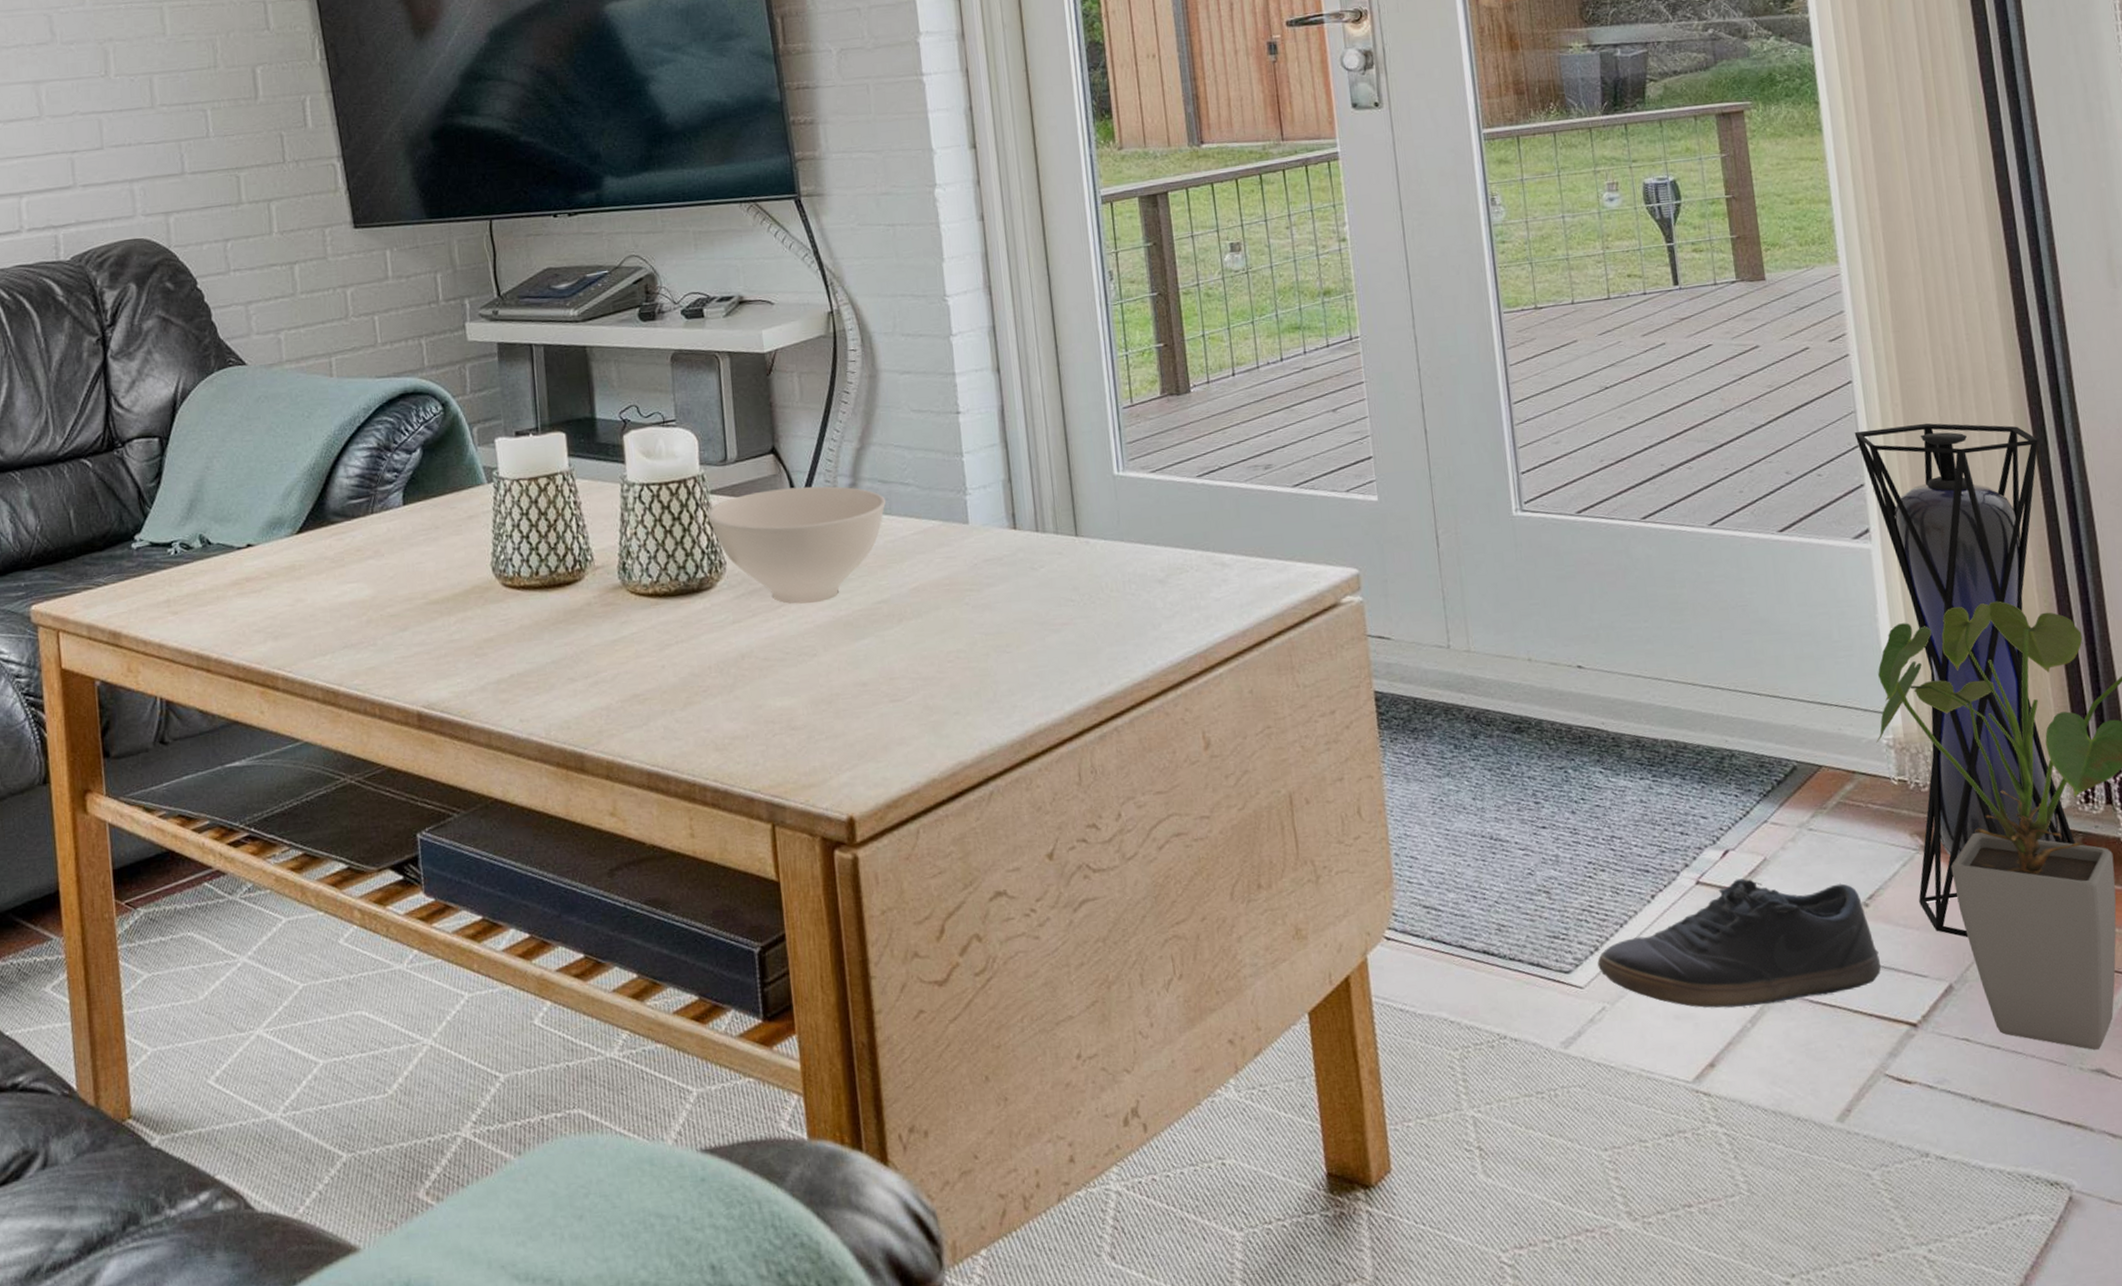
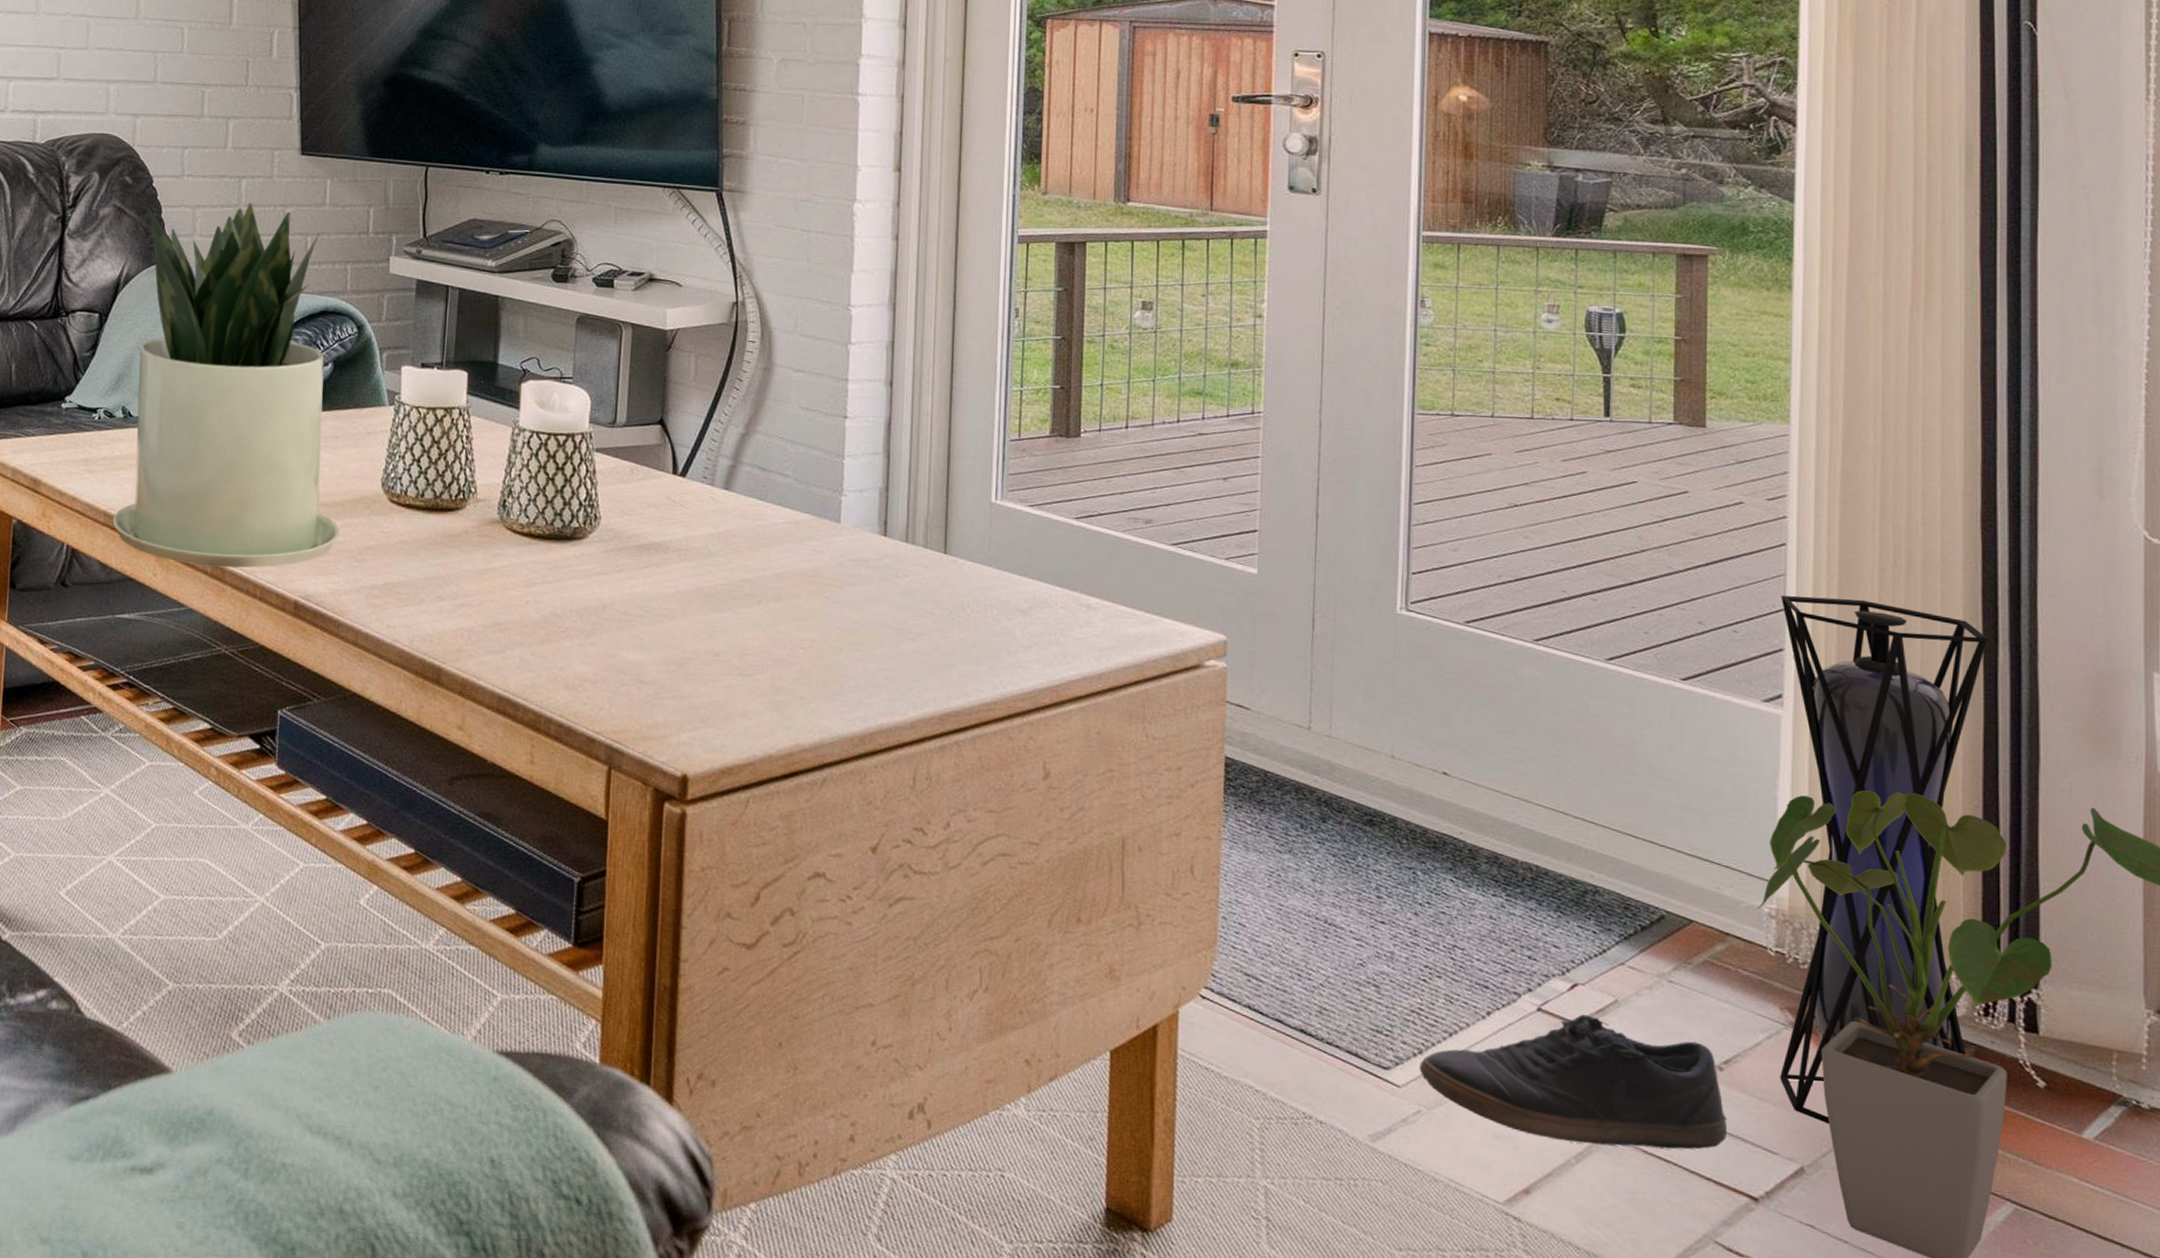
planter: none [192,289,456,694] -> present [112,203,340,568]
bowl: present [706,486,886,604] -> none [589,457,763,570]

